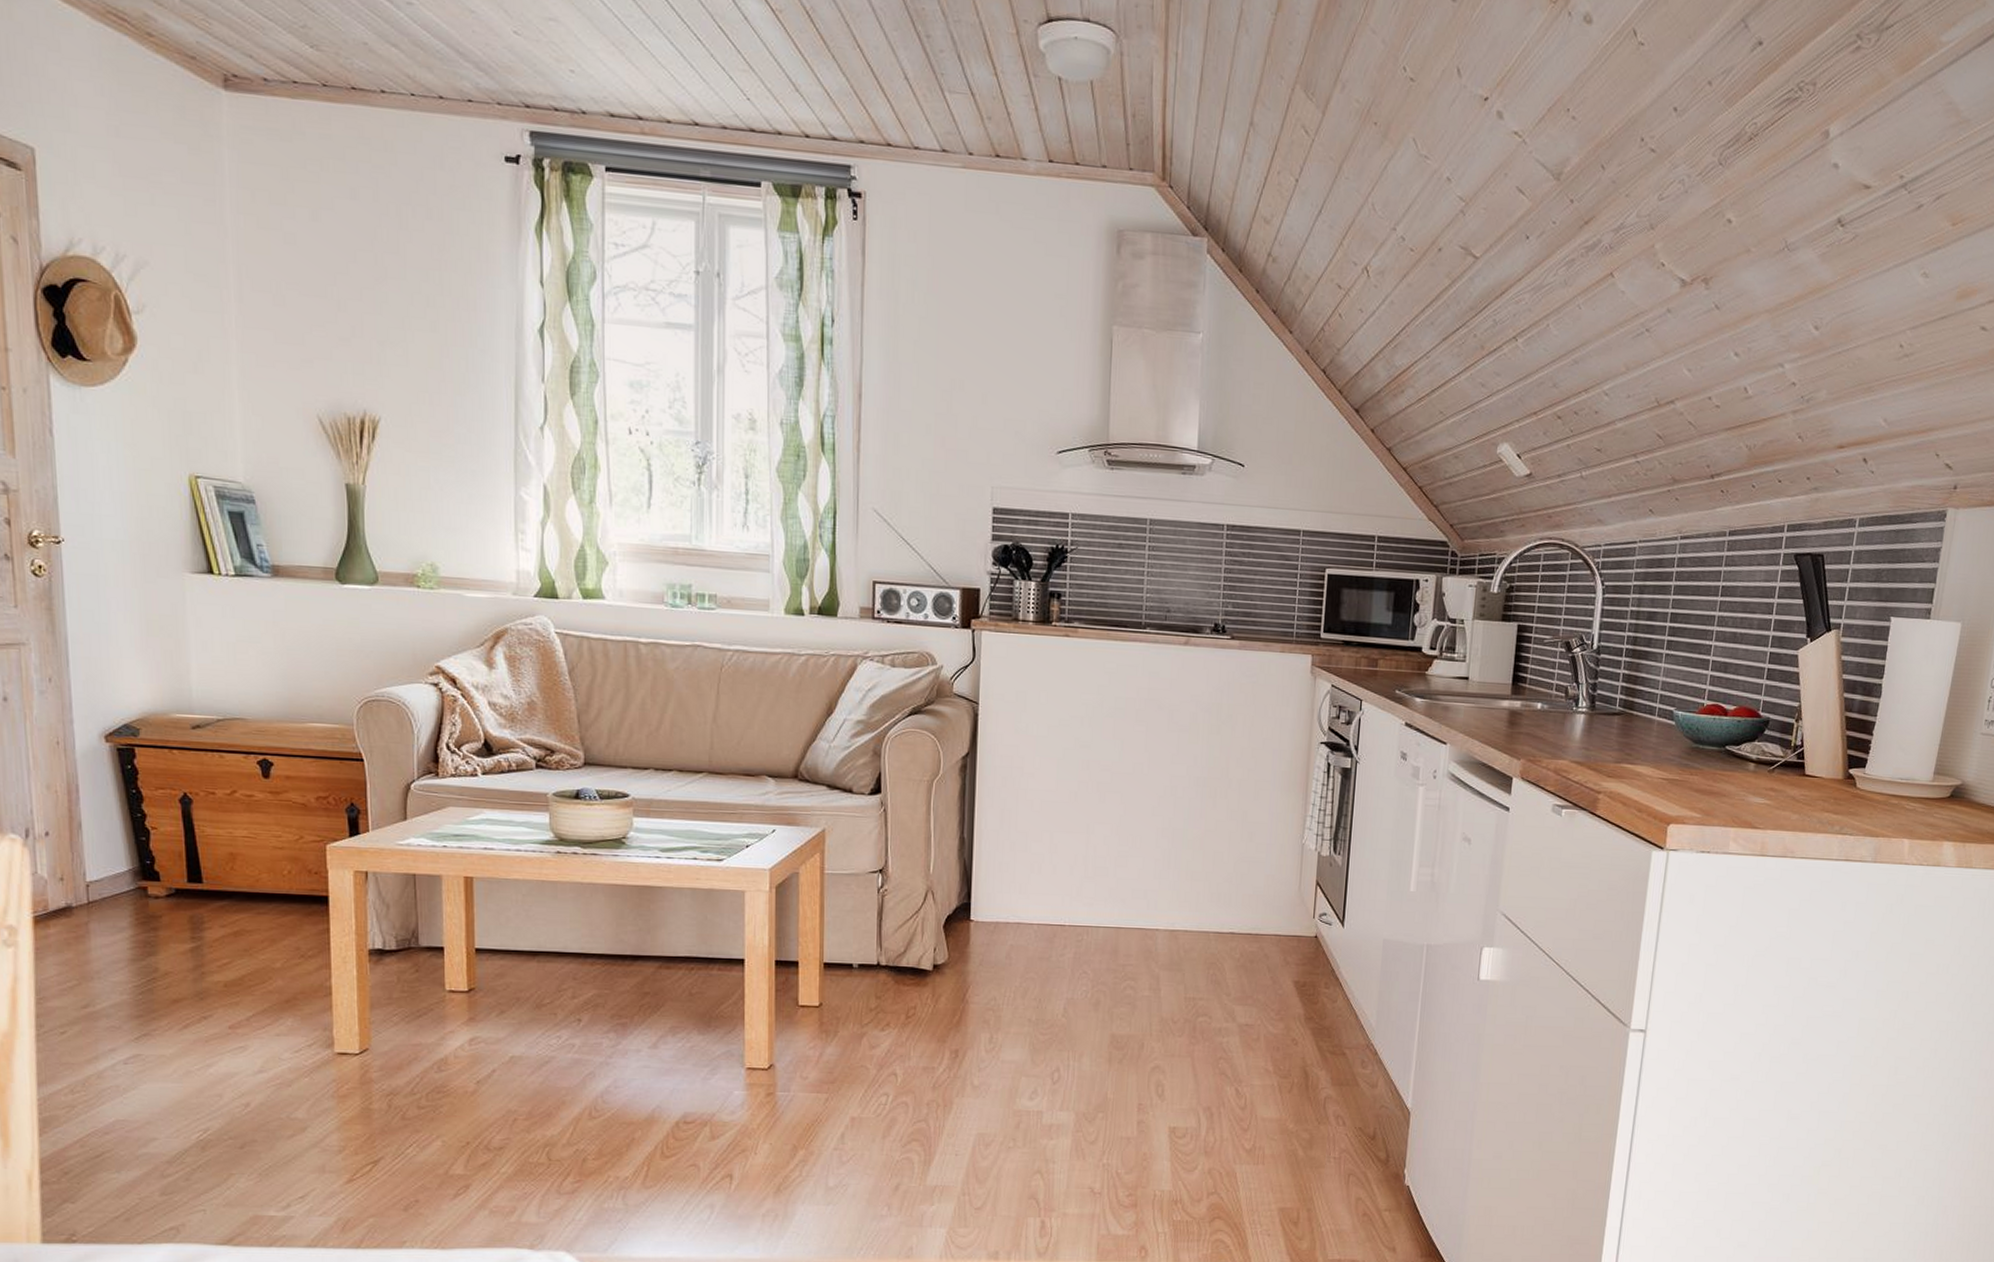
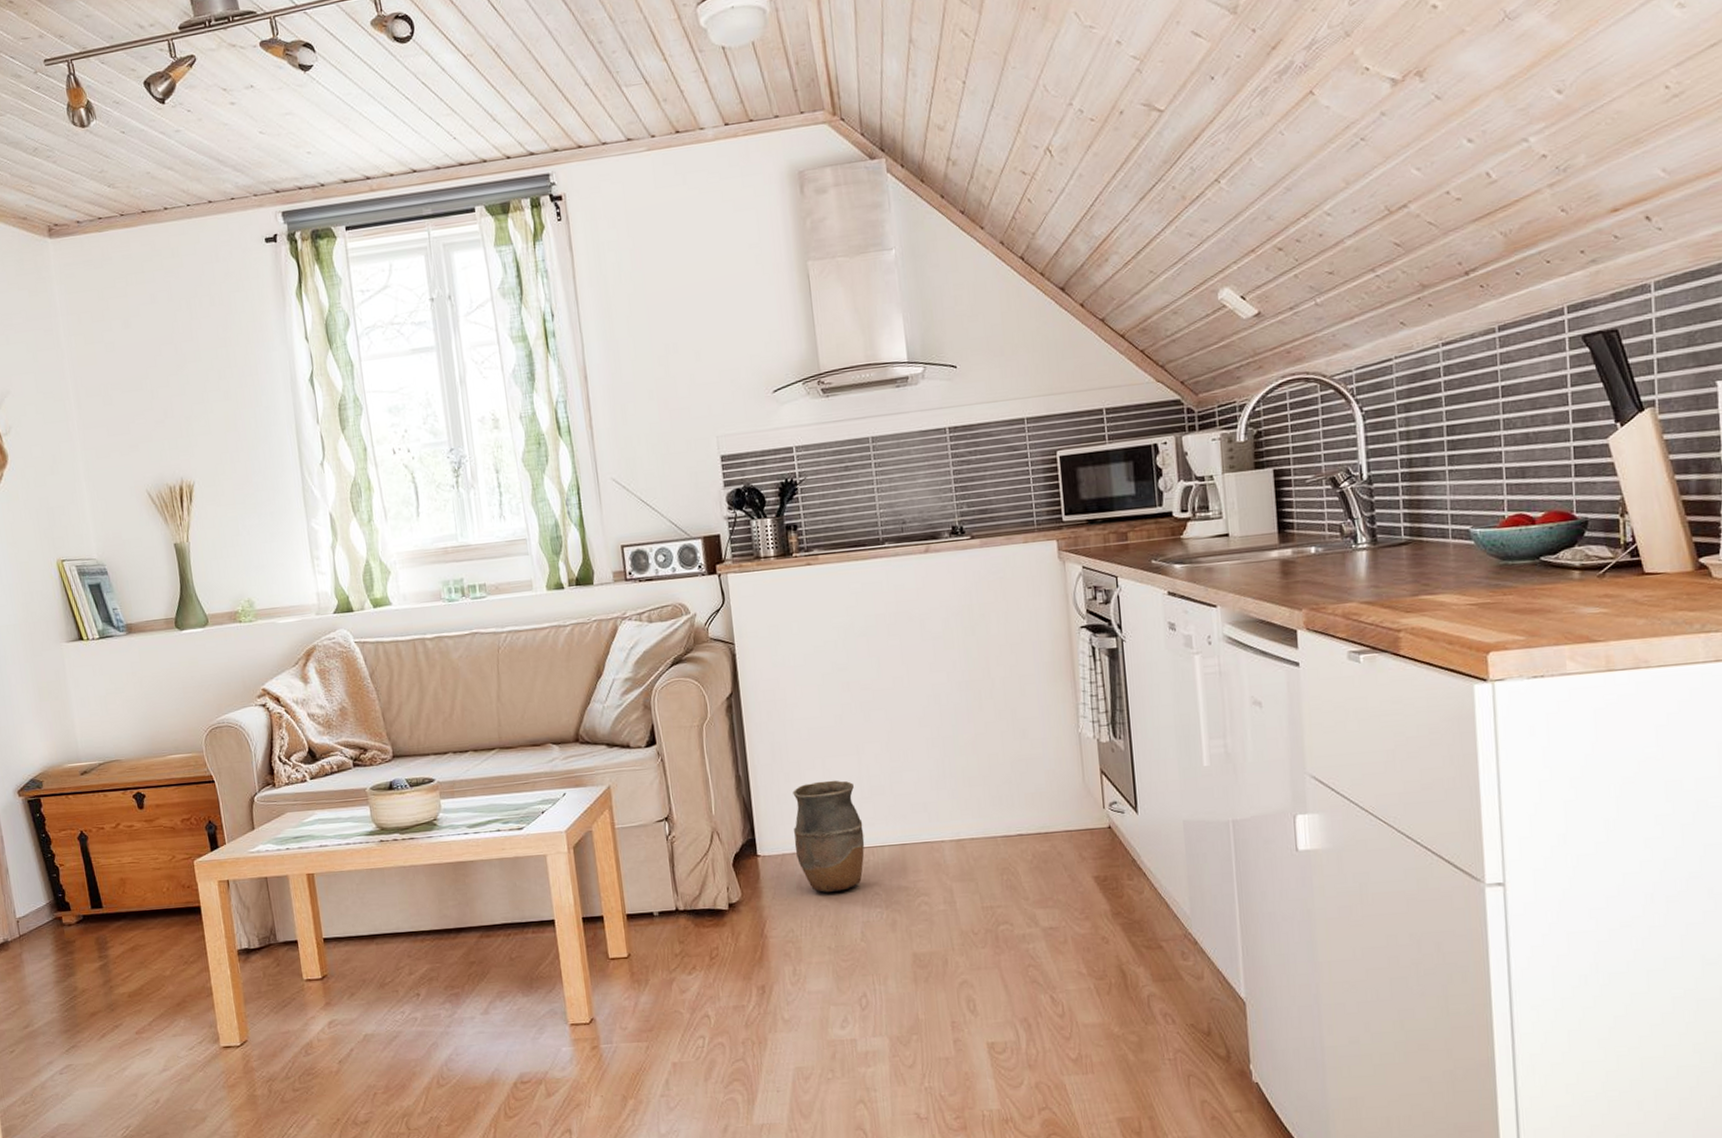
vase: none [1010,854,1082,966] -> present [793,780,865,893]

